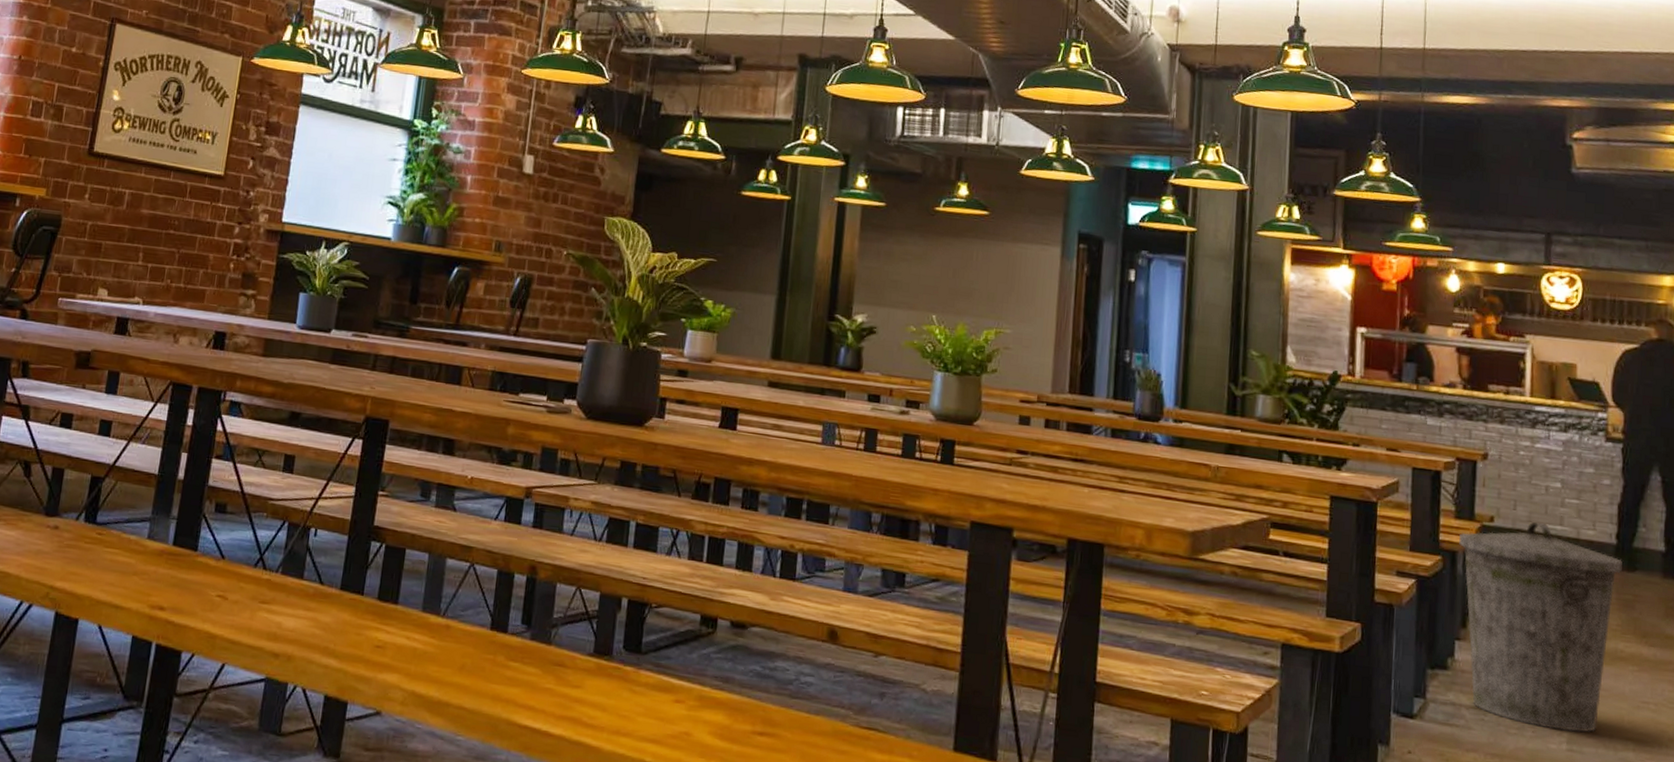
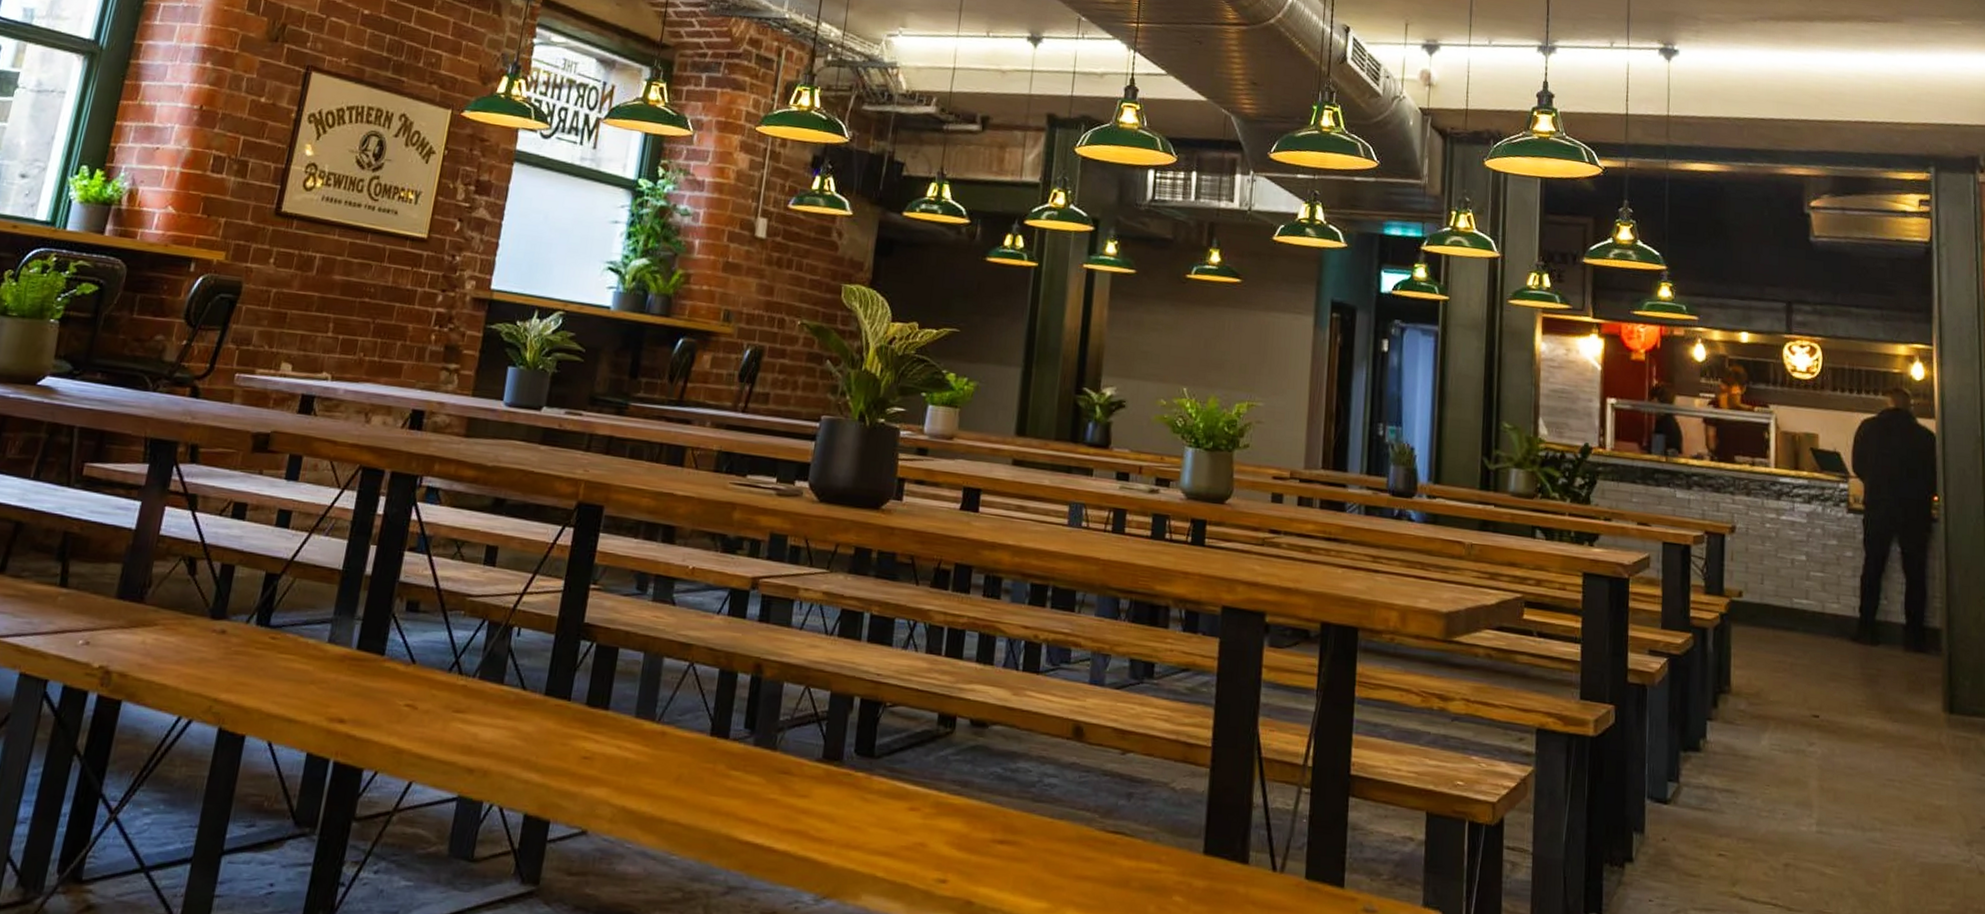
trash can: present [1459,522,1622,733] -> none [1709,596,1866,814]

